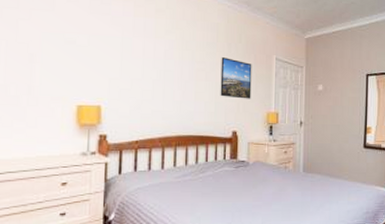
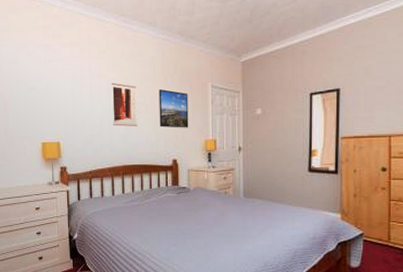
wall art: none [167,45,197,94] -> present [111,82,137,127]

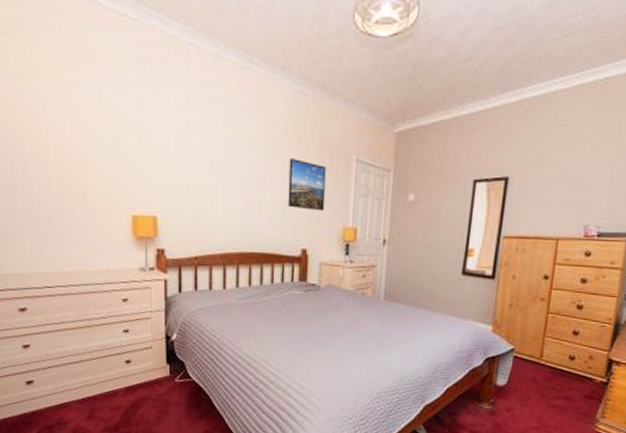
wall art: present [111,82,137,127] -> none [227,143,261,203]

